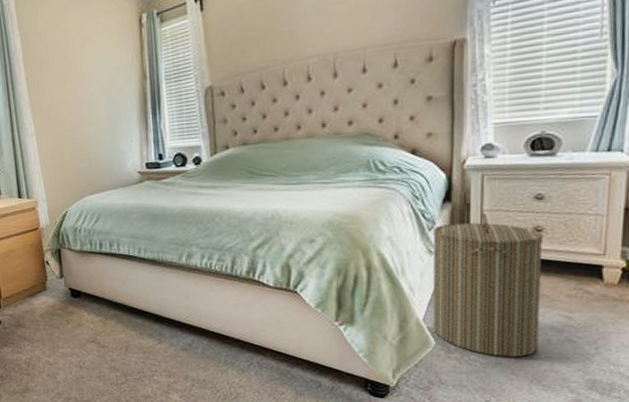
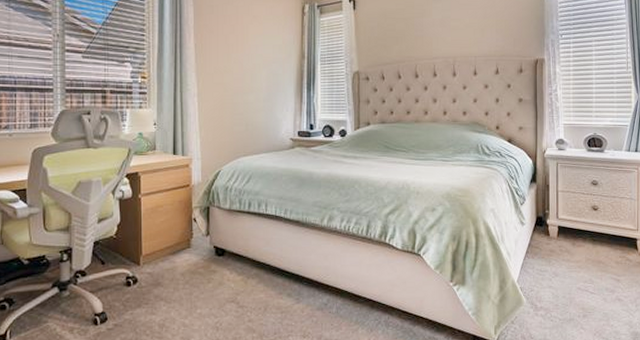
laundry hamper: present [432,212,544,357] -> none [523,193,599,314]

